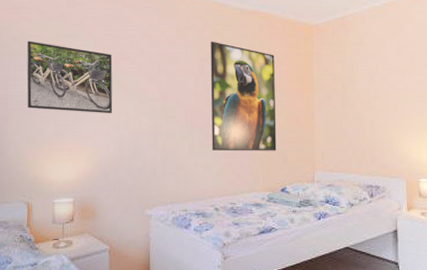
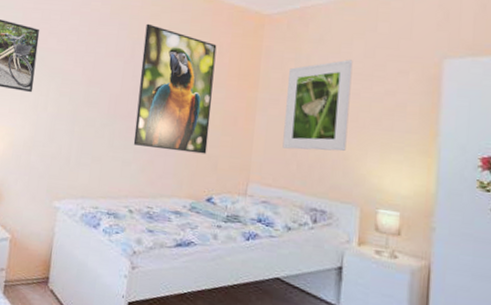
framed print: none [338,58,390,138] -> present [282,59,353,152]

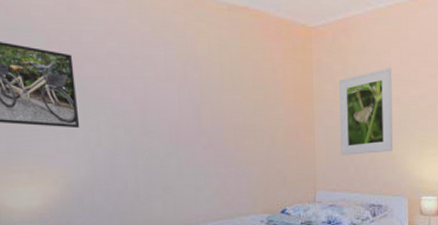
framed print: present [133,23,217,154] -> none [194,42,275,171]

